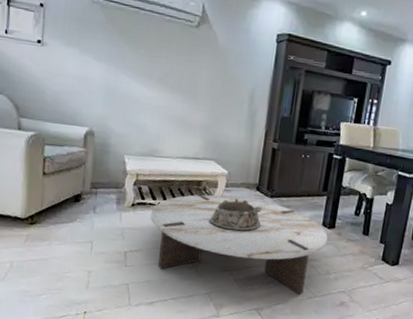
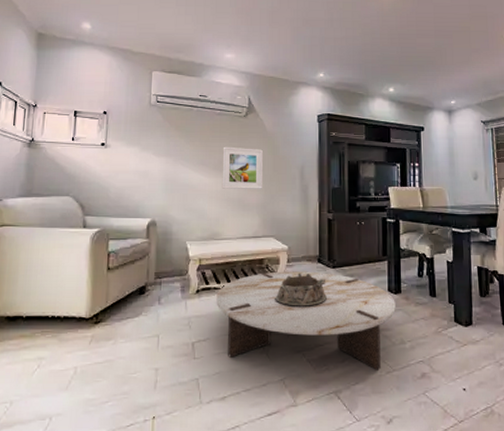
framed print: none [165,58,213,110] -> present [222,146,263,189]

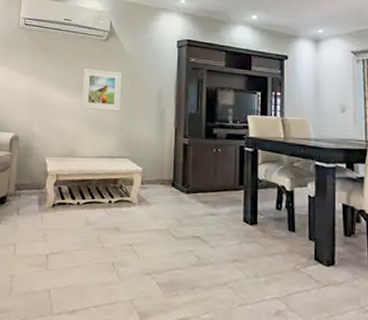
coffee table: present [216,271,396,370] -> none [70,192,251,302]
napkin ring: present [274,272,328,308] -> none [126,195,180,231]

